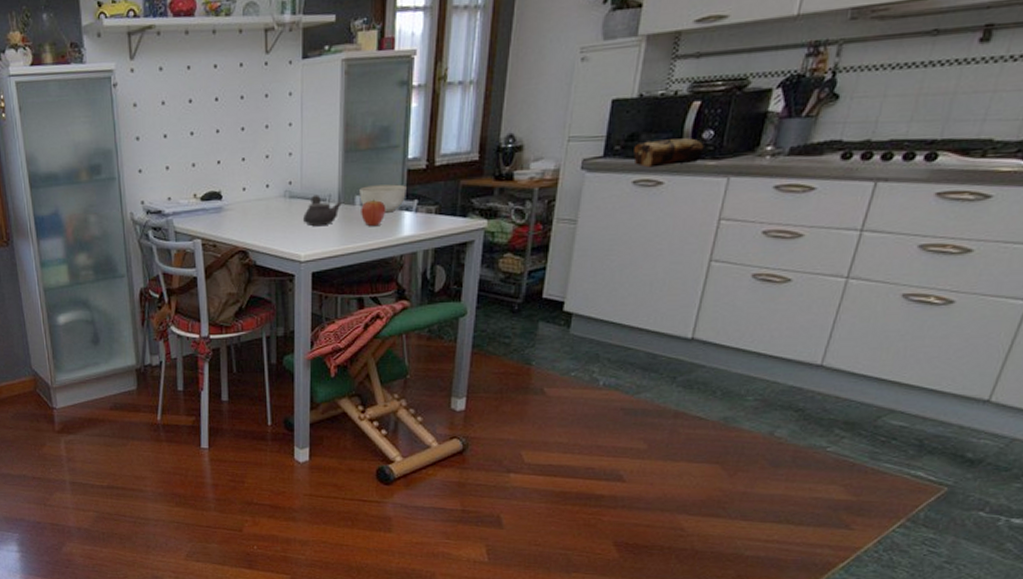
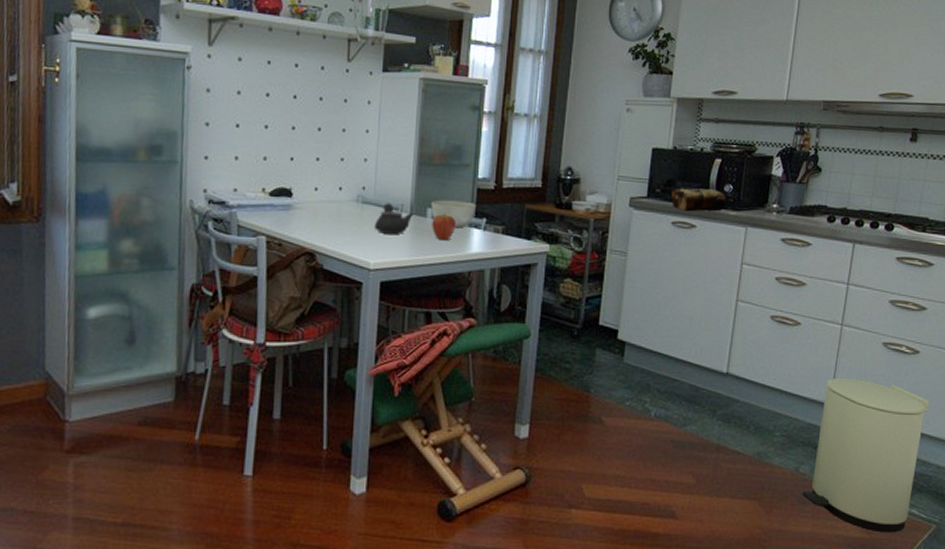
pedal bin: none [775,335,961,496] -> present [802,377,930,533]

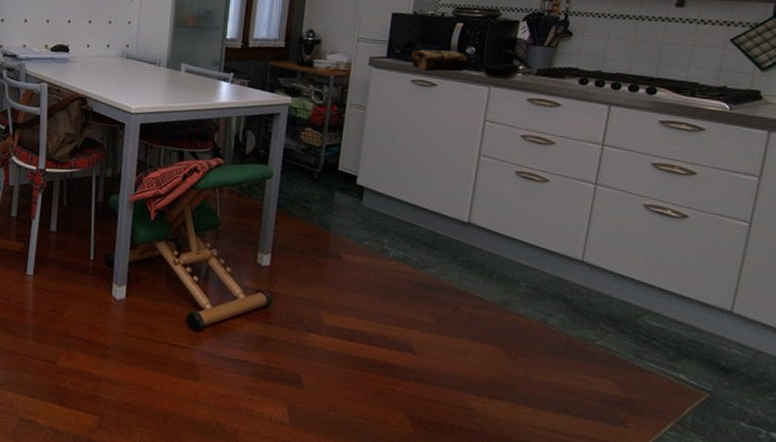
teapot: present [373,203,414,234] -> none [135,58,169,85]
bowl: present [431,199,476,228] -> none [185,56,224,81]
fruit: present [432,213,457,240] -> none [185,68,207,90]
cooking pot: none [737,185,786,219] -> present [479,48,533,79]
pedal bin: present [802,377,930,533] -> none [550,235,701,396]

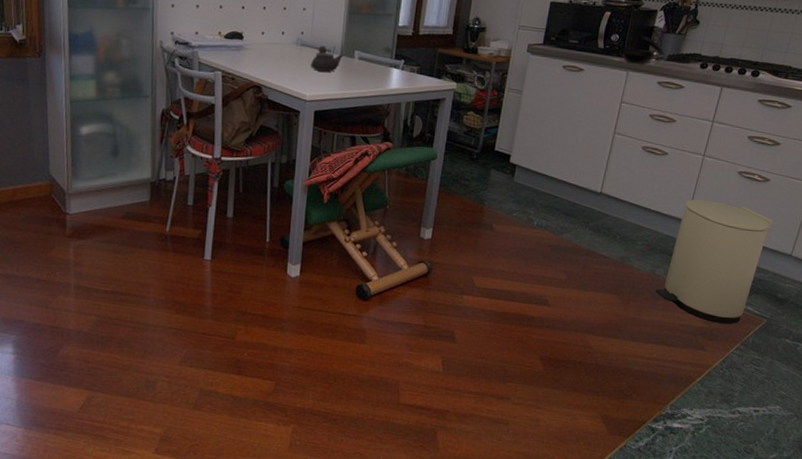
teapot: none [135,58,169,85] -> present [310,45,343,72]
bread loaf: present [411,49,468,72] -> none [564,36,612,58]
pedal bin: none [550,235,701,396] -> present [655,199,774,324]

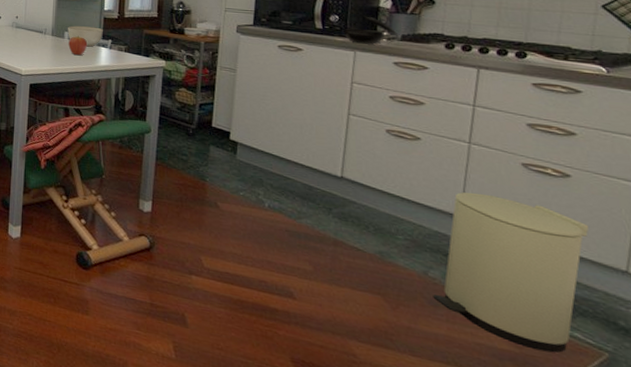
teapot: present [310,45,343,72] -> none [24,27,54,50]
bowl: none [358,43,396,68] -> present [68,26,103,47]
fruit: none [358,55,379,77] -> present [68,35,88,55]

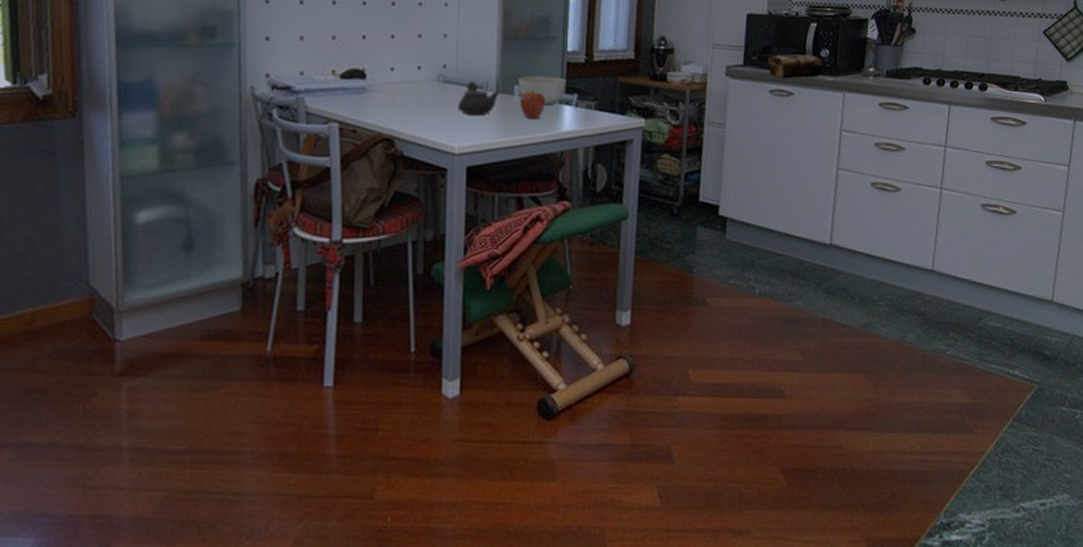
teapot: none [24,27,54,50] -> present [457,81,500,115]
bread loaf: none [277,18,332,38] -> present [768,54,823,79]
cooking pot: present [343,16,398,44] -> none [834,49,883,83]
pedal bin: present [433,192,590,353] -> none [908,242,1028,397]

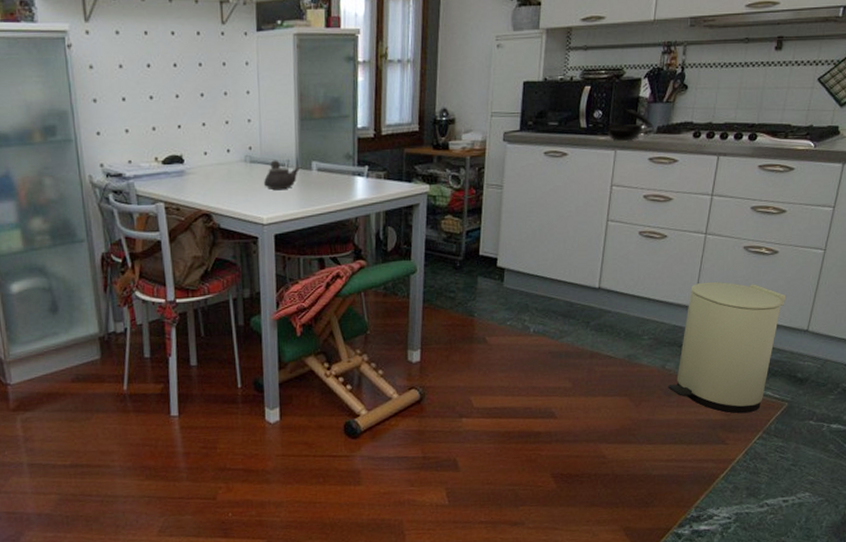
bowl: present [518,76,566,106] -> none [315,151,358,178]
fruit: present [520,90,546,118] -> none [317,164,341,190]
bread loaf: present [768,54,823,79] -> none [543,117,596,141]
cooking pot: none [834,49,883,83] -> present [606,108,654,141]
pedal bin: none [908,242,1028,397] -> present [668,281,787,414]

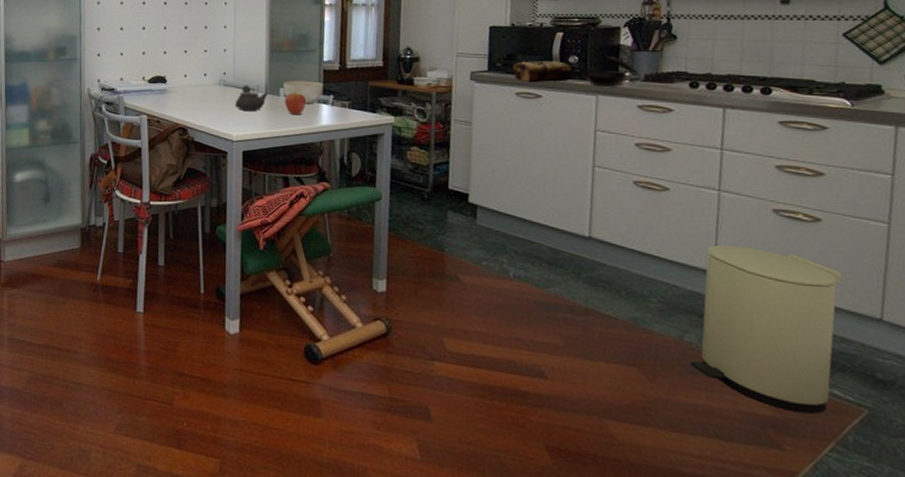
bowl: none [315,151,358,178] -> present [283,81,323,105]
fruit: none [317,164,341,190] -> present [285,92,307,114]
bread loaf: none [543,117,596,141] -> present [513,61,572,83]

